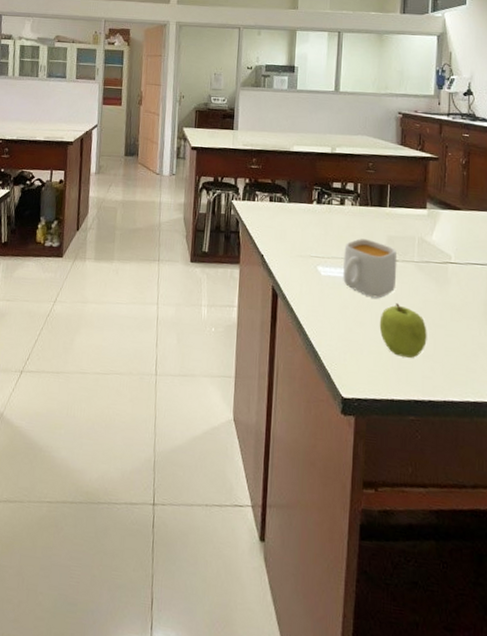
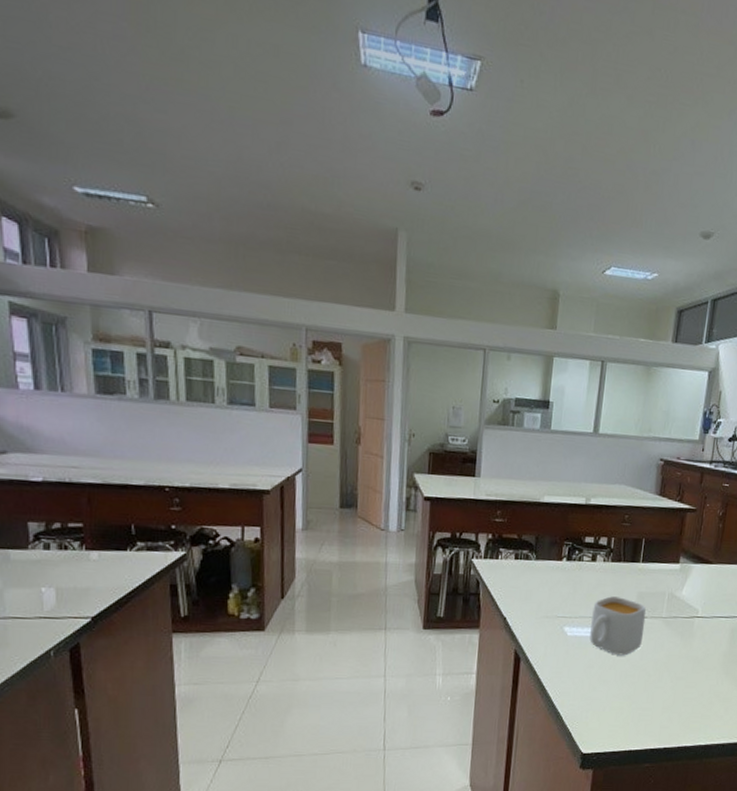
fruit: present [379,303,427,358] -> none [622,659,669,710]

